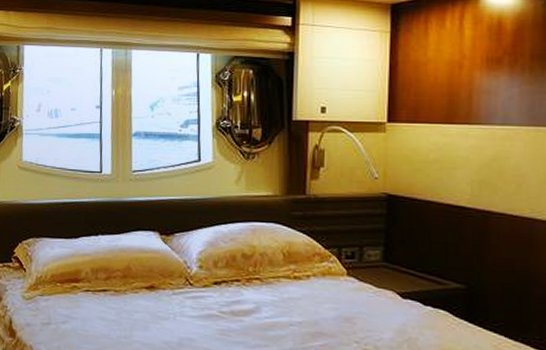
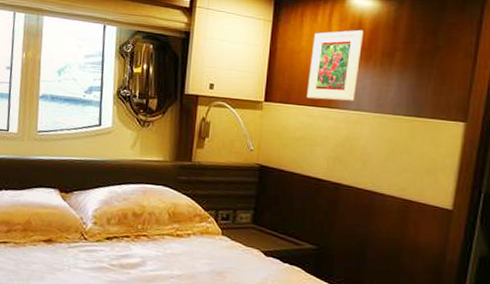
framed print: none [438,31,505,116] -> present [306,29,364,101]

